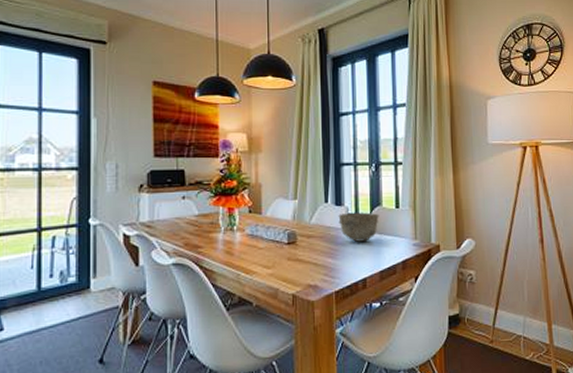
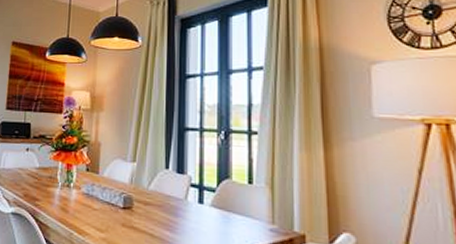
bowl: present [338,212,379,242] -> none [179,183,228,218]

